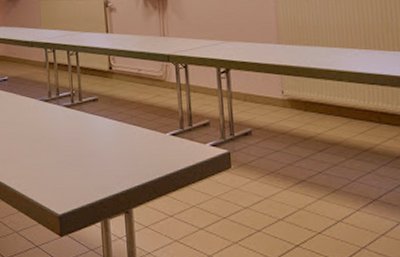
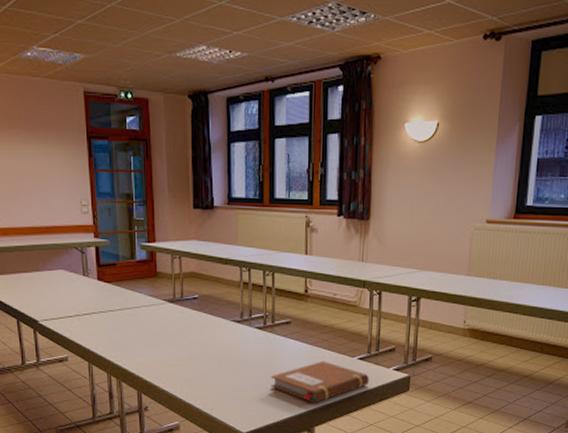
notebook: none [82,137,185,183] -> present [271,361,369,403]

